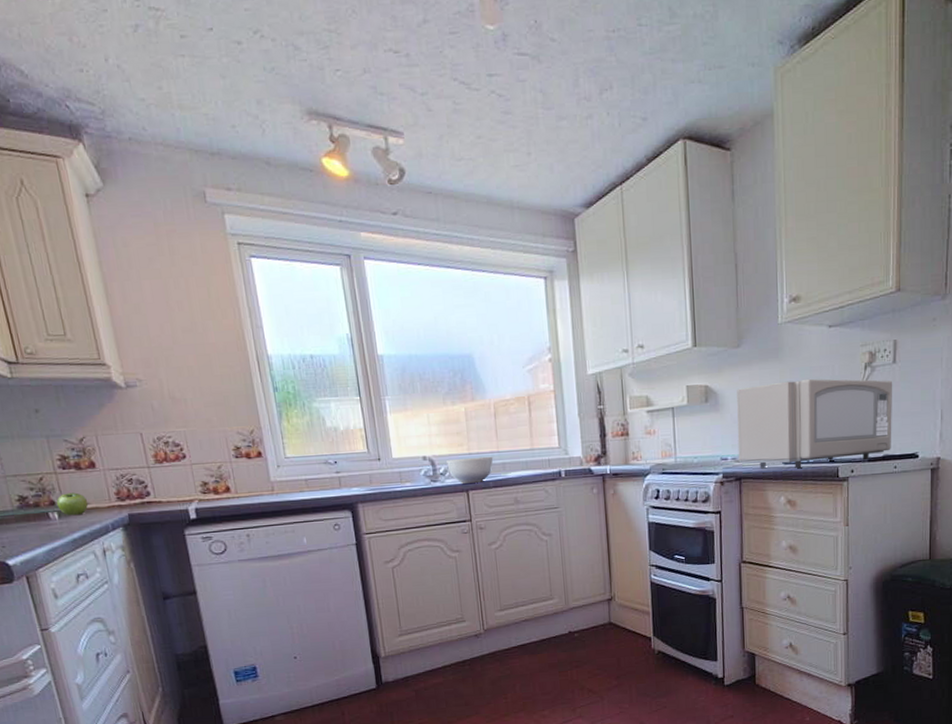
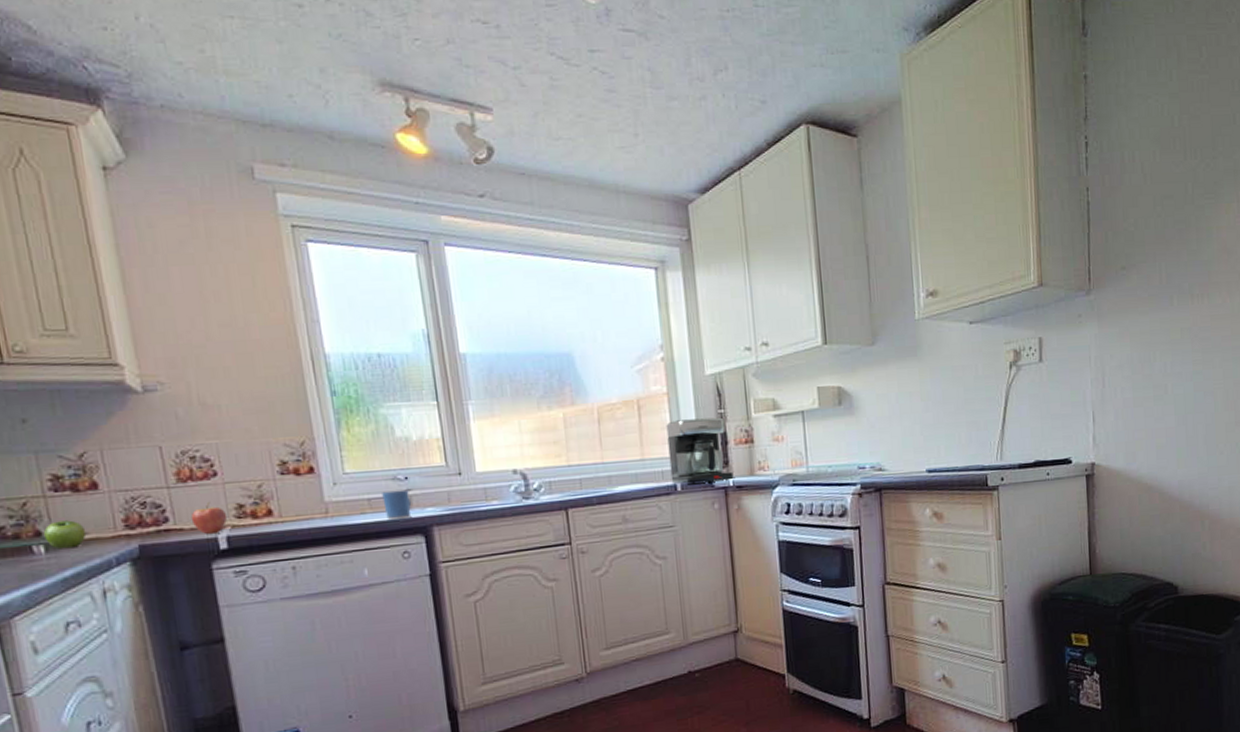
fruit: none [167,479,195,507] -> present [191,501,228,535]
mug: none [316,472,340,497] -> present [382,489,411,520]
bowl: present [446,456,494,484] -> none [541,468,597,501]
coffee maker: none [552,412,611,472] -> present [666,417,734,485]
microwave: present [737,378,893,469] -> none [873,378,1043,478]

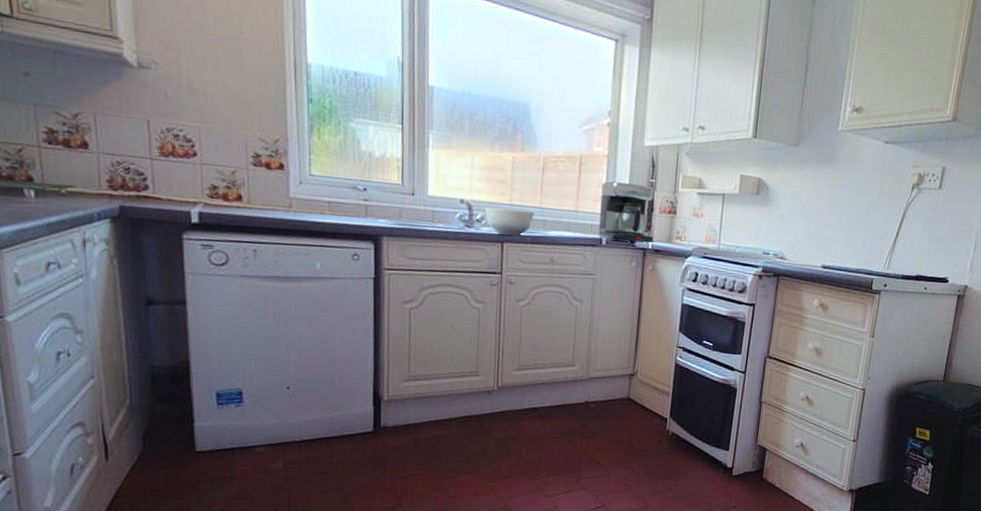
fruit: present [44,520,87,550] -> none [36,170,74,198]
fruit: present [191,501,228,535] -> none [168,177,202,209]
mug: present [382,489,411,520] -> none [341,197,366,225]
bowl: none [541,468,597,501] -> present [485,207,535,236]

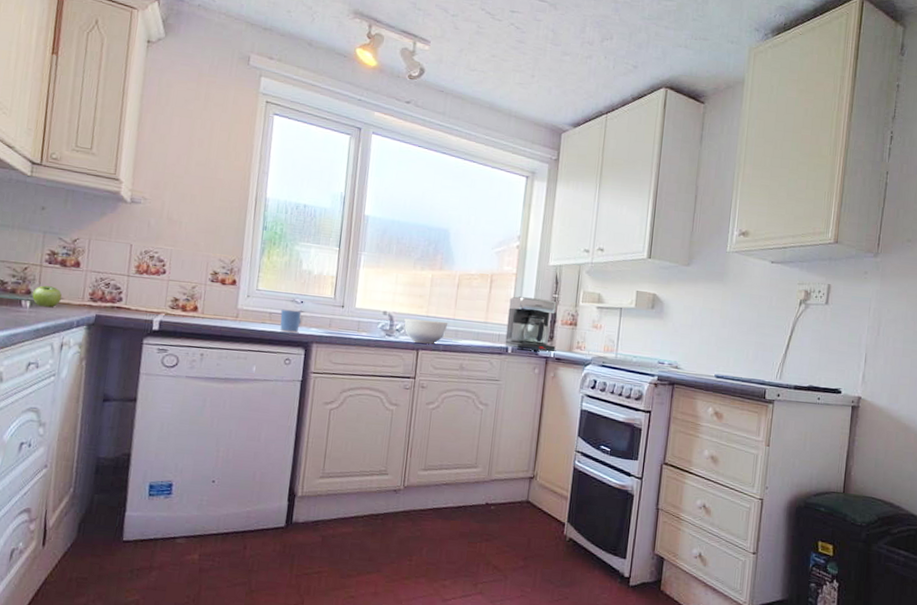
fruit: none [36,170,74,198] -> present [32,285,62,308]
mug: none [341,197,366,225] -> present [280,309,302,333]

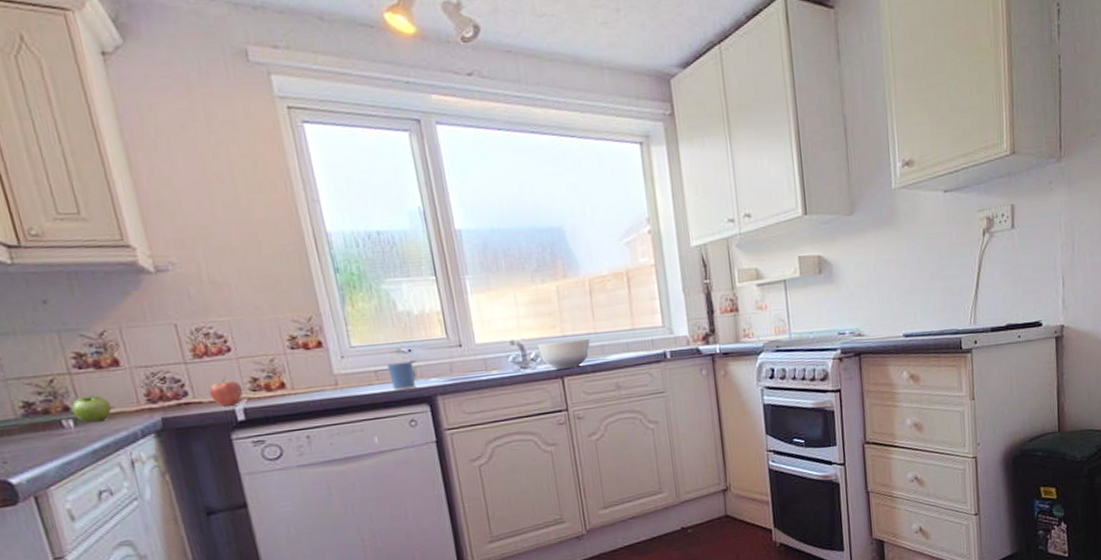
fruit: none [138,291,165,318] -> present [208,375,243,408]
coffee maker: present [505,296,557,353] -> none [654,287,720,352]

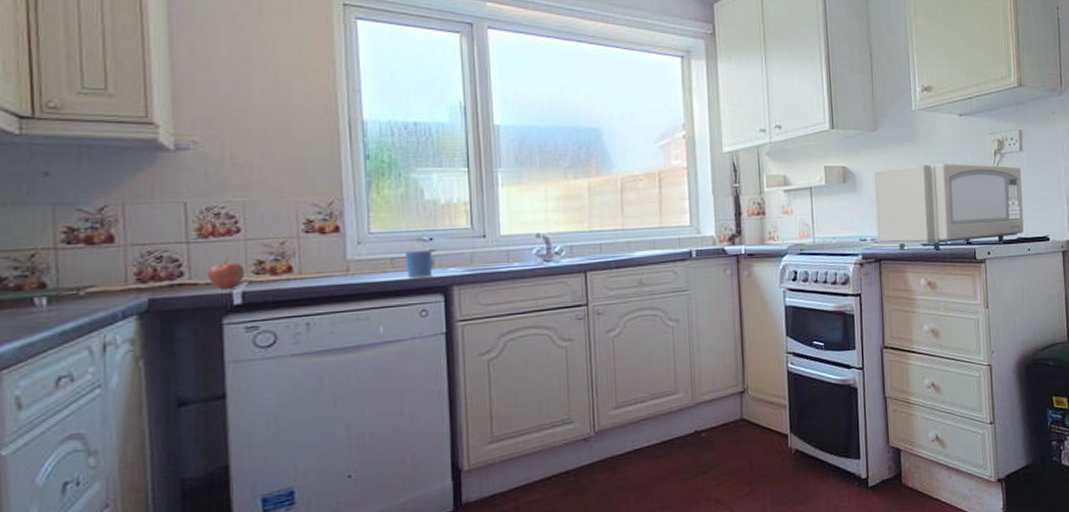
fruit: present [72,395,112,423] -> none [49,272,95,302]
bowl: present [537,338,591,369] -> none [563,234,617,264]
microwave: none [852,246,1014,343] -> present [874,163,1024,250]

